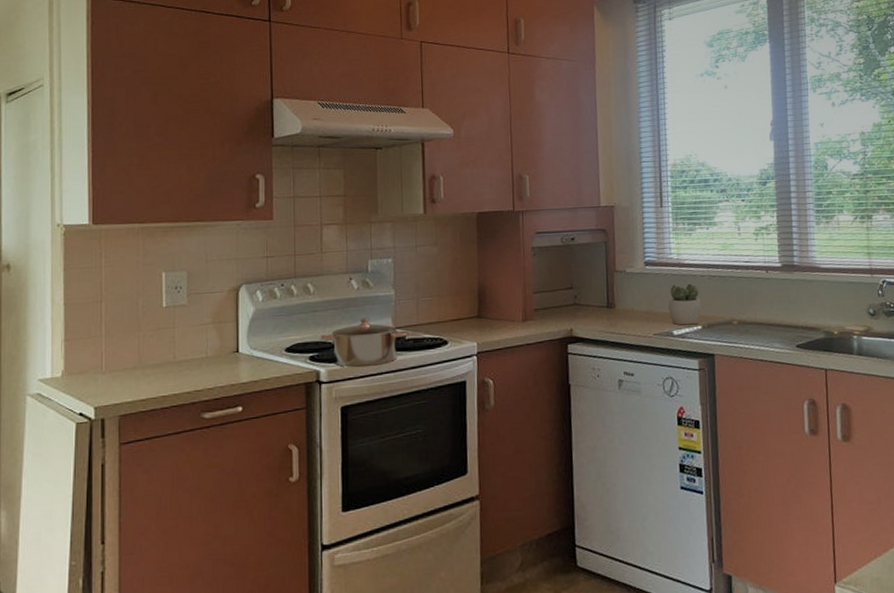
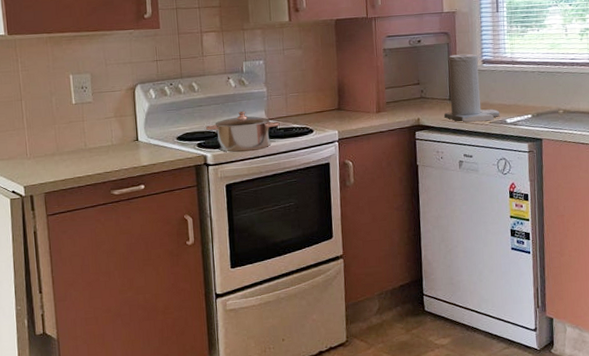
paper towel: none [601,254,666,334] -> present [444,53,500,122]
succulent plant: present [668,283,702,325] -> none [502,78,532,115]

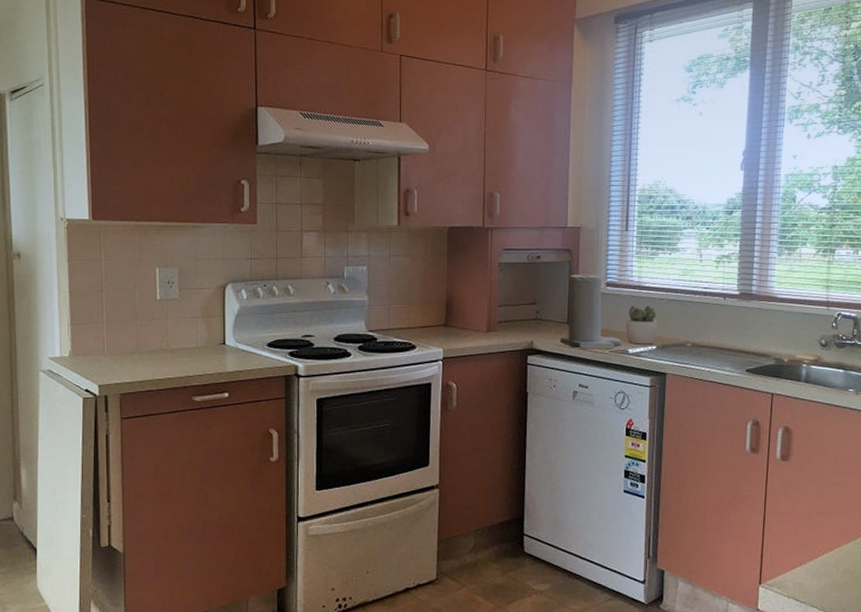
cooking pot: present [205,111,280,153] -> none [298,320,380,365]
succulent plant: none [502,78,532,115] -> present [625,306,658,345]

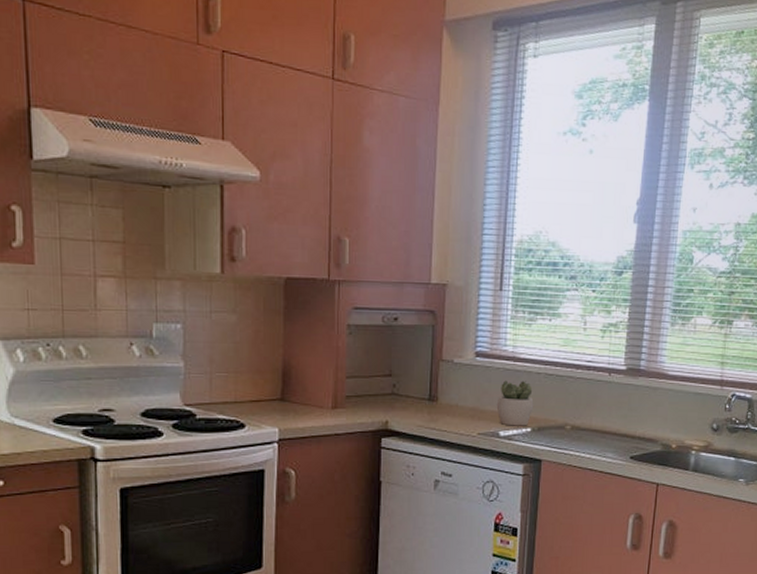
paper towel: present [561,274,622,350] -> none [421,341,492,432]

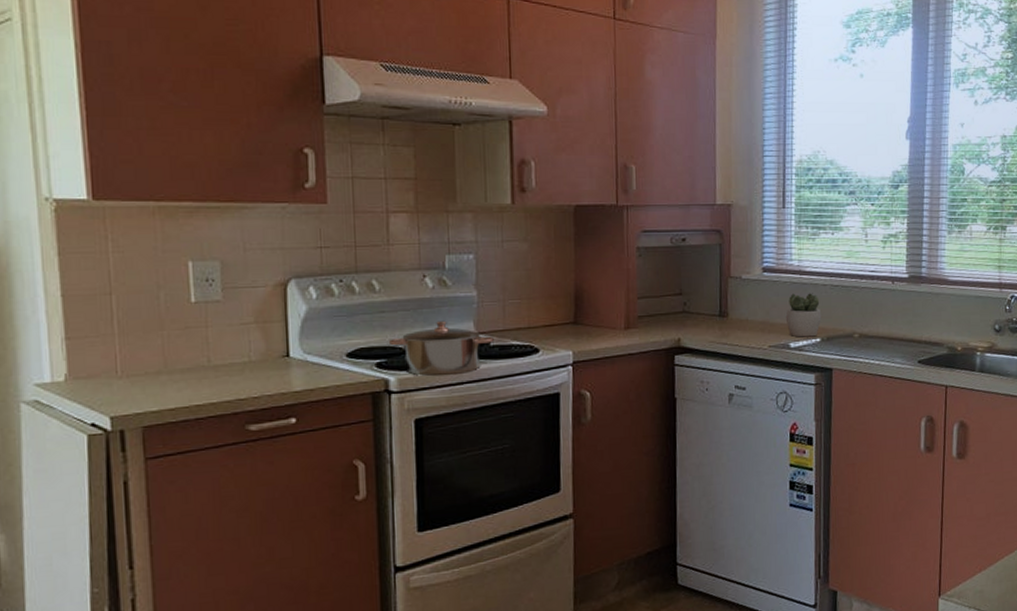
cooking pot: none [94,390,200,447] -> present [388,320,494,377]

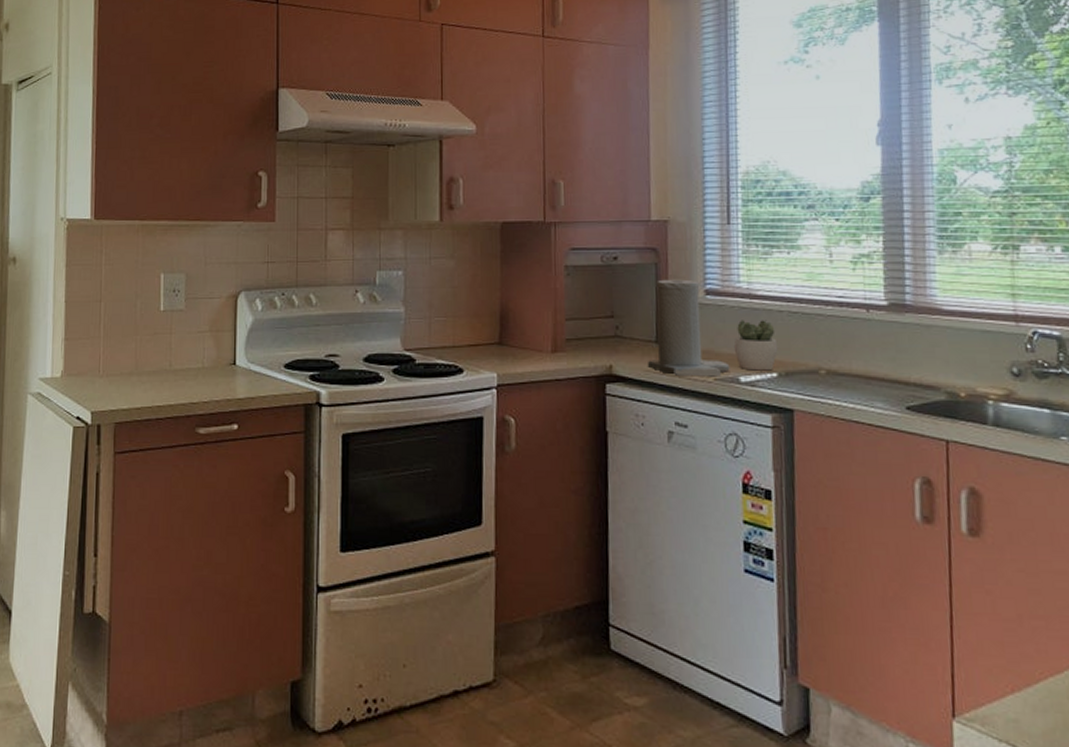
cooking pot: present [388,320,494,377] -> none [321,336,419,392]
paper towel: none [712,258,782,345] -> present [648,279,730,377]

